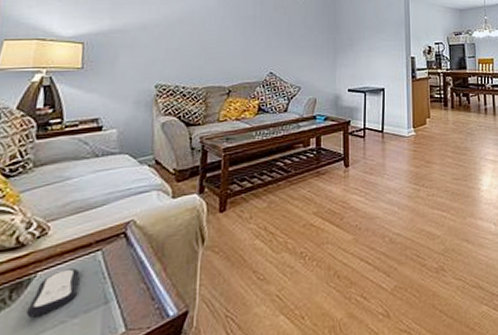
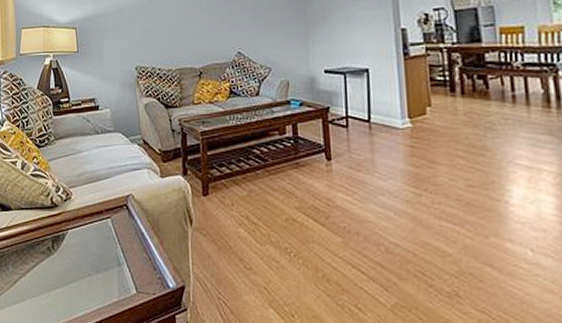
remote control: present [26,268,80,318] -> none [65,230,98,267]

